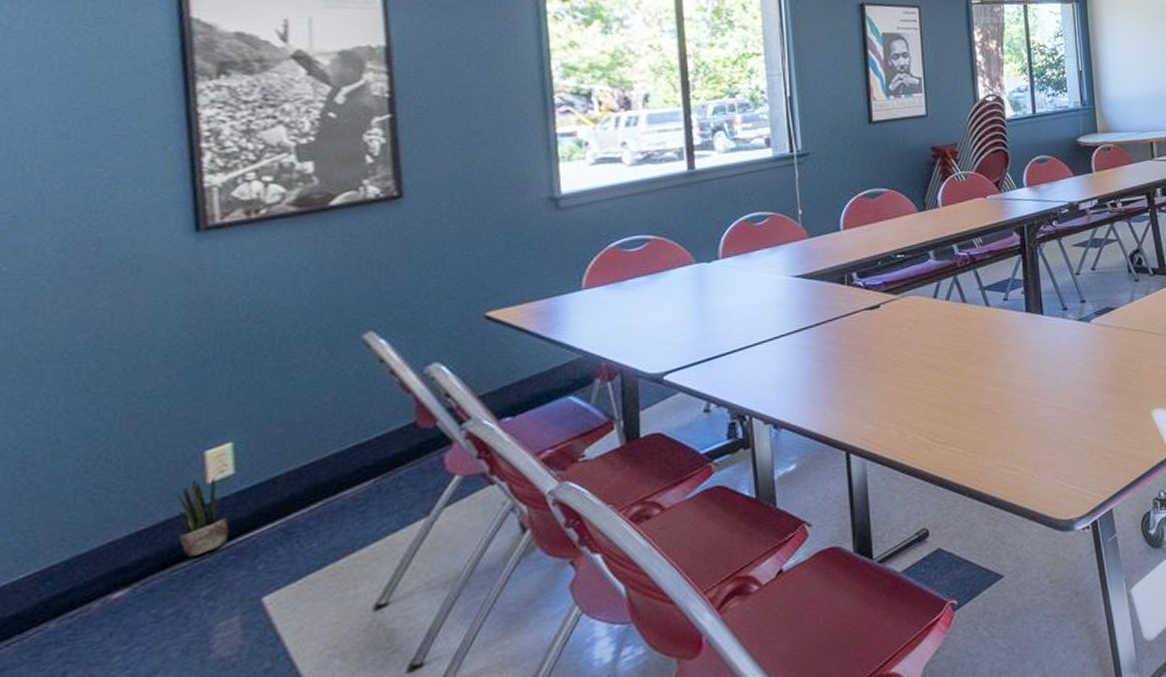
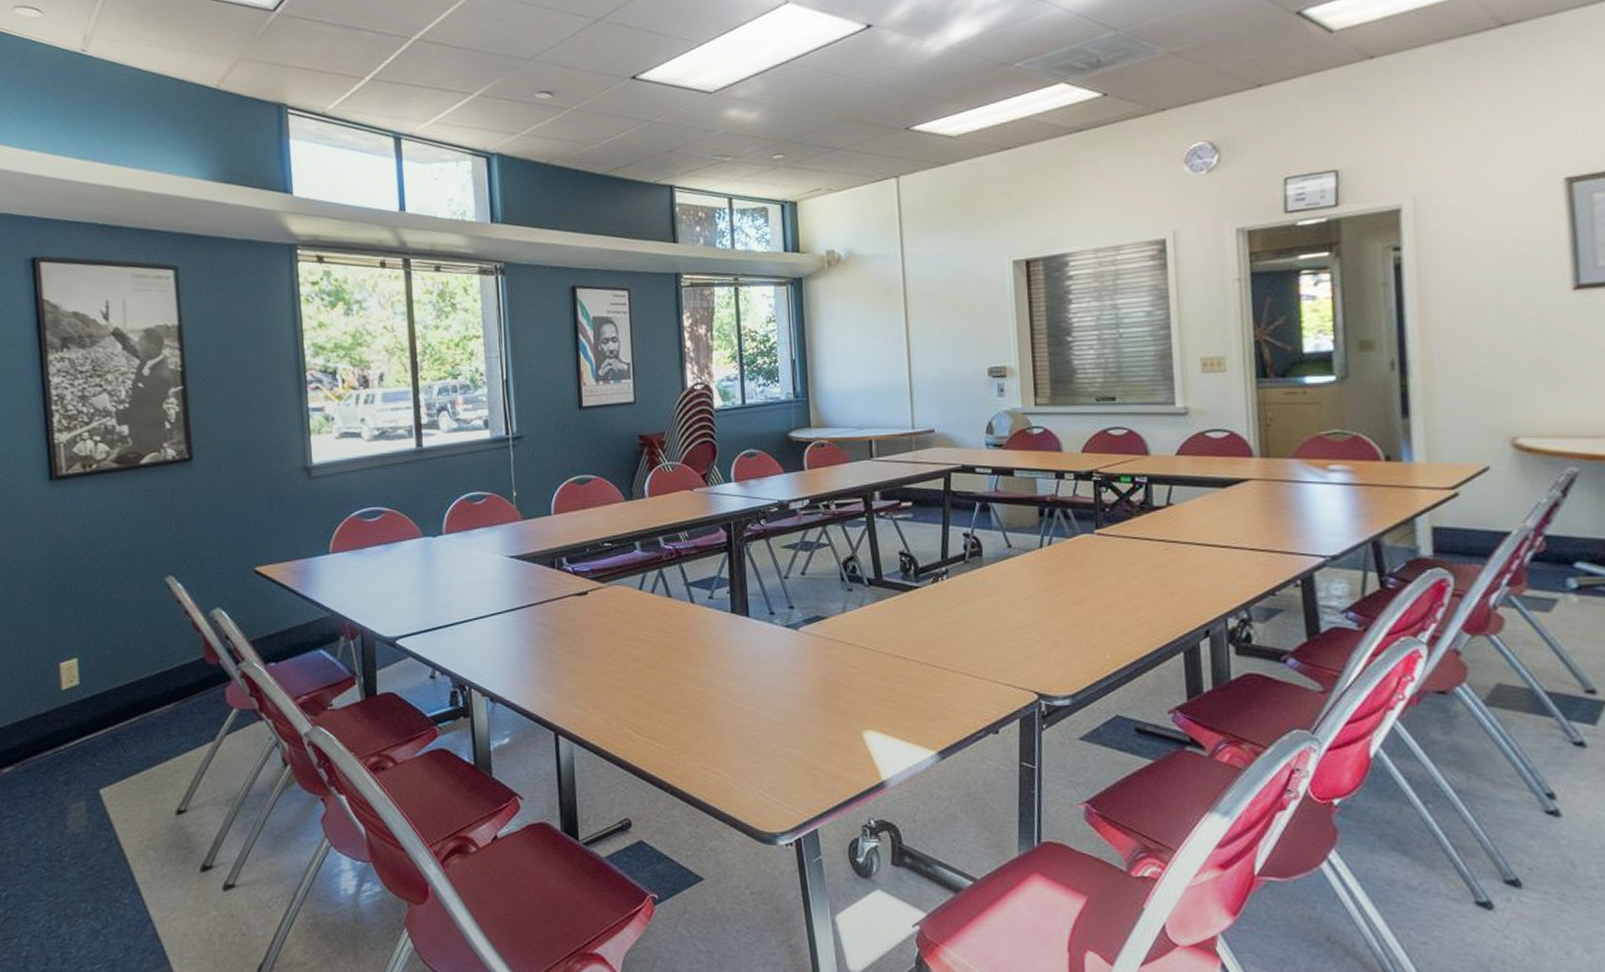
potted plant: present [177,477,229,558] -> none [42,686,76,749]

